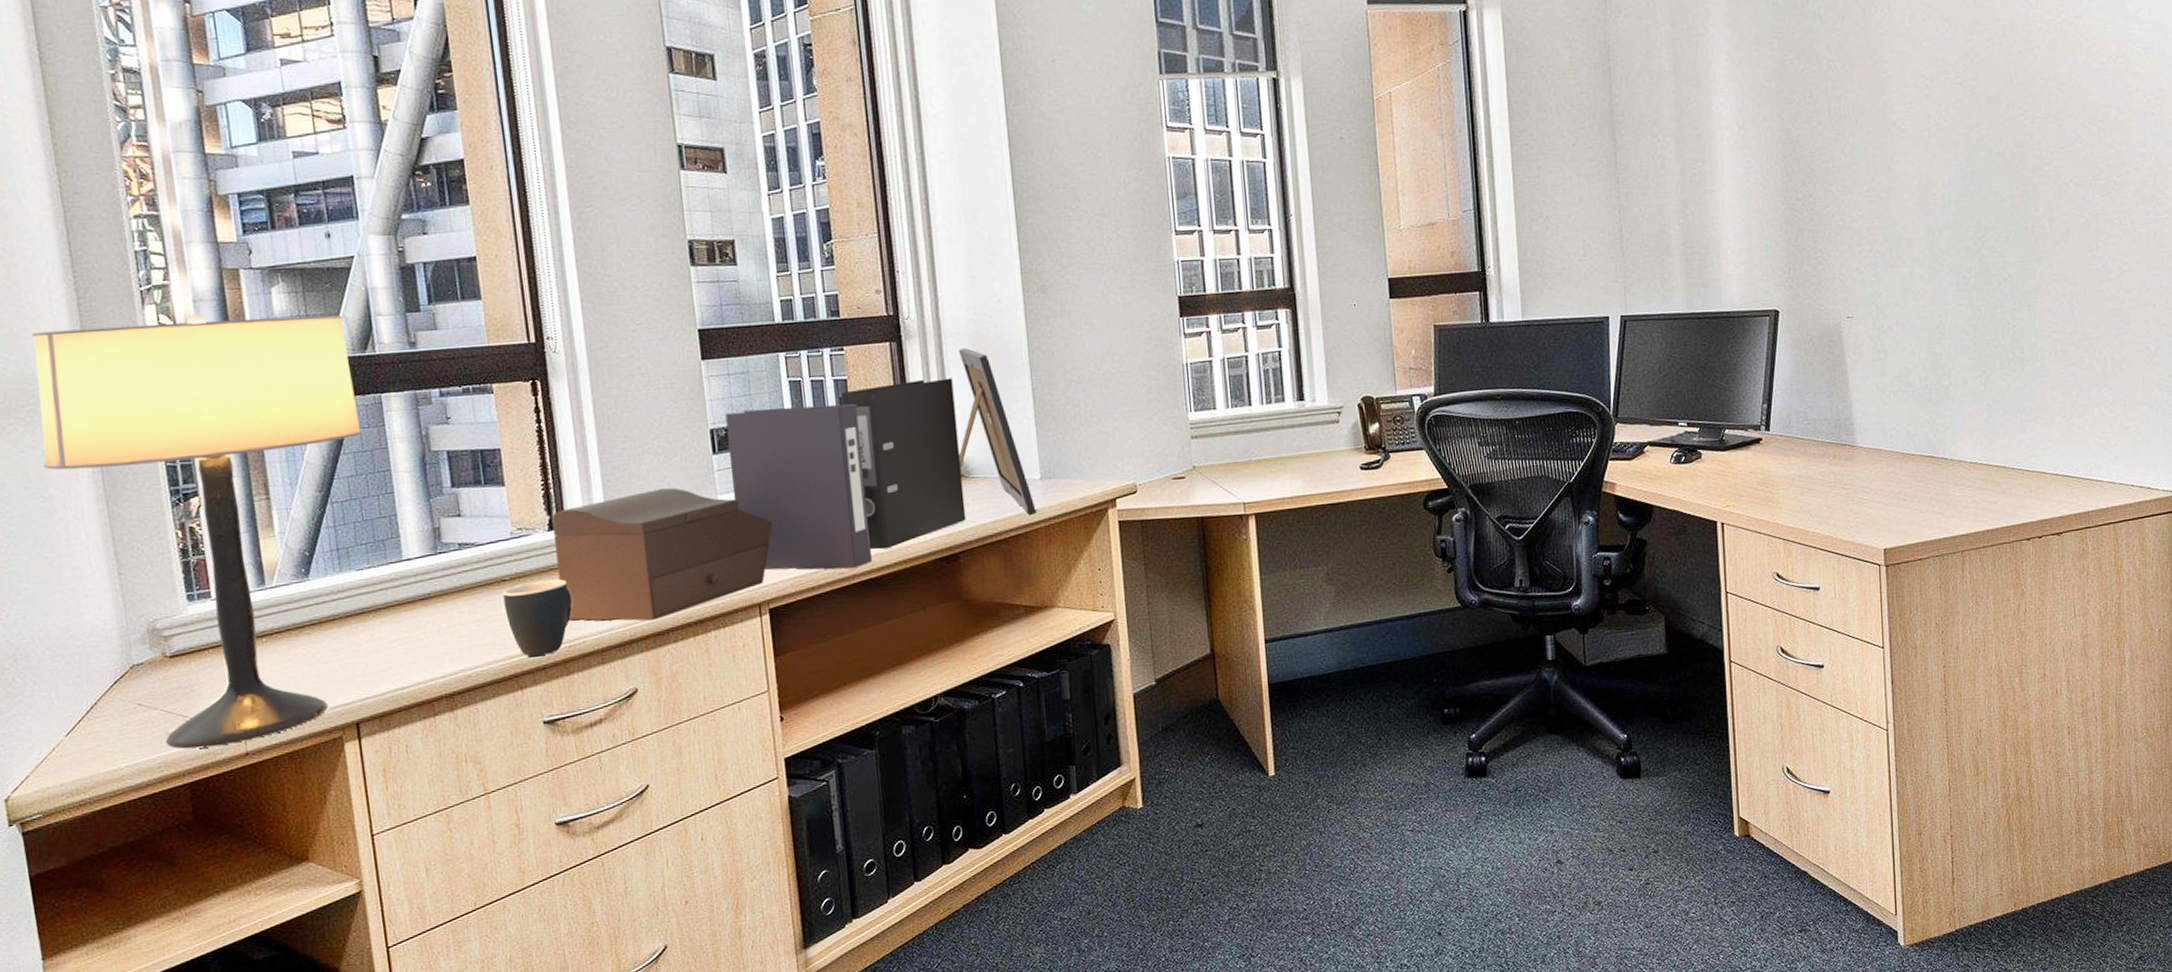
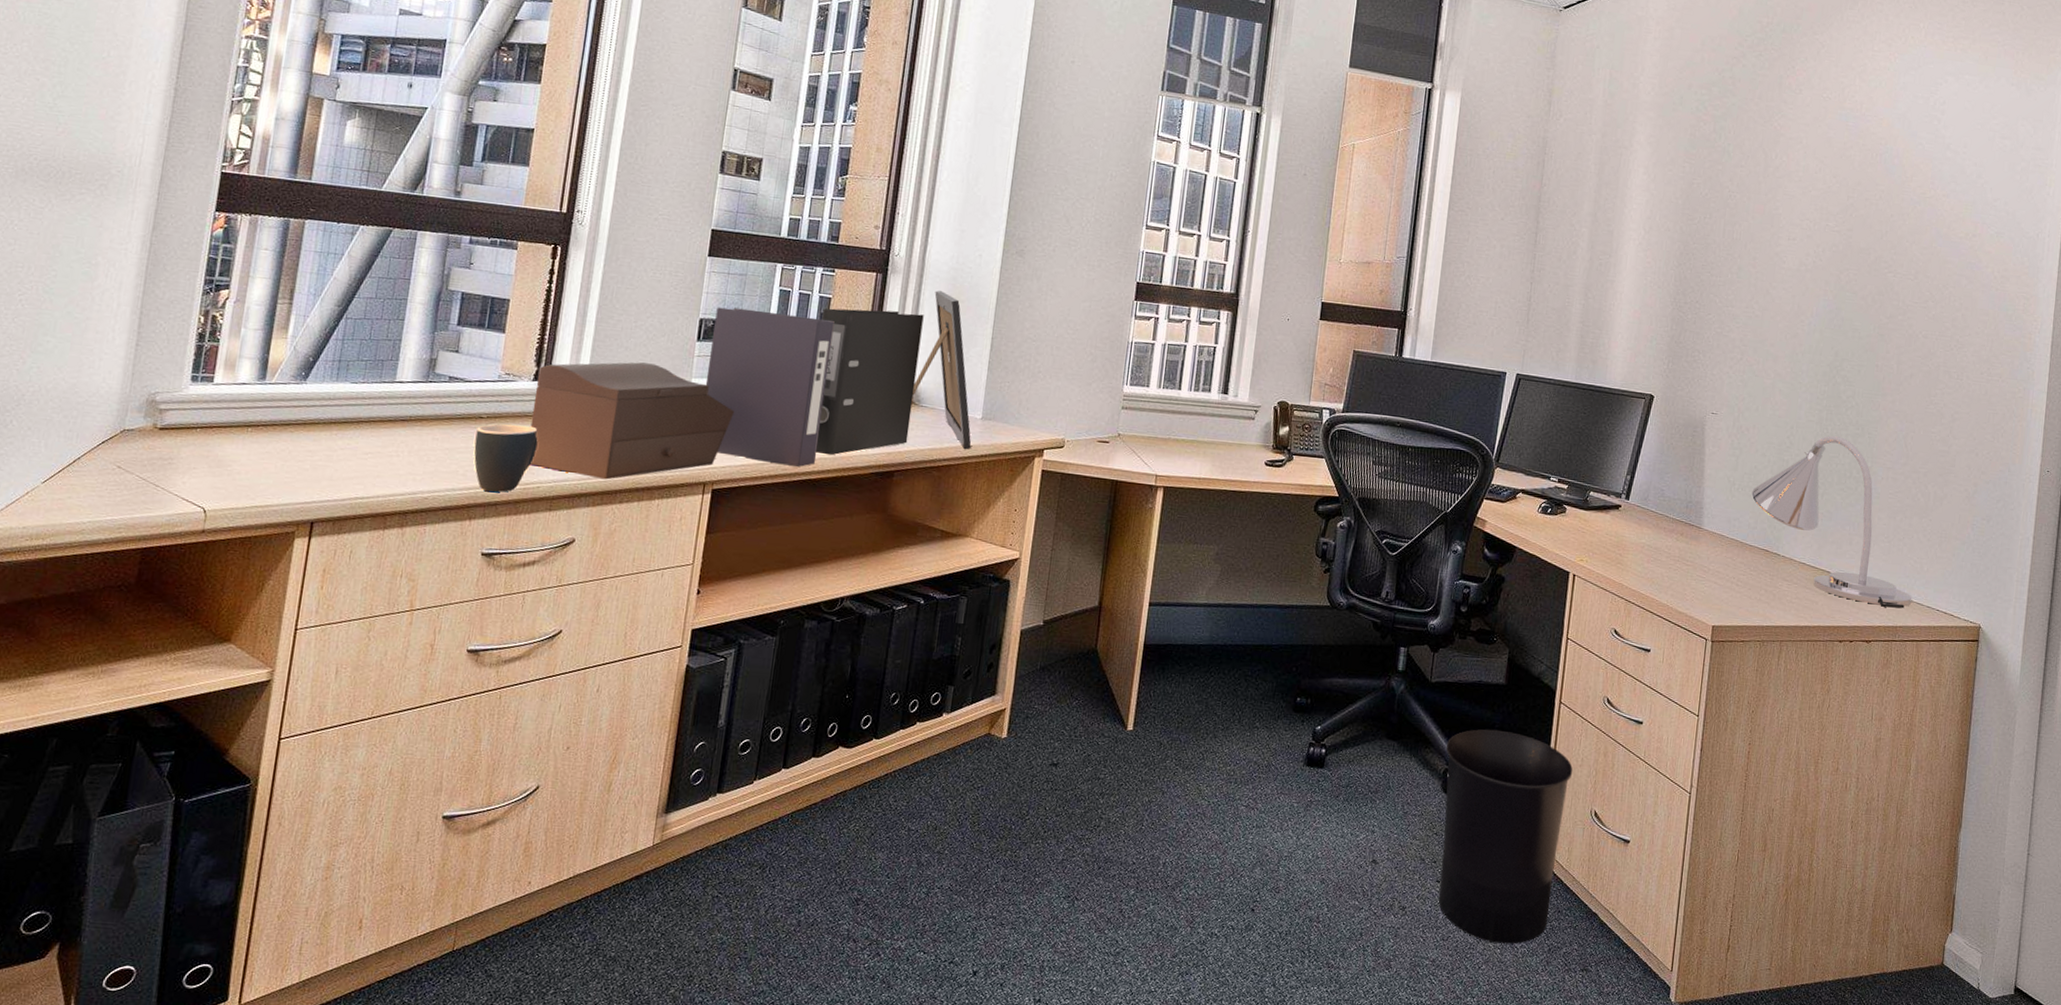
table lamp: present [31,314,363,750] -> none [99,118,403,519]
waste bin: none [1614,702,1757,921] -> present [1438,729,1573,944]
table lamp: none [1905,316,2102,493] -> present [1751,435,1913,609]

